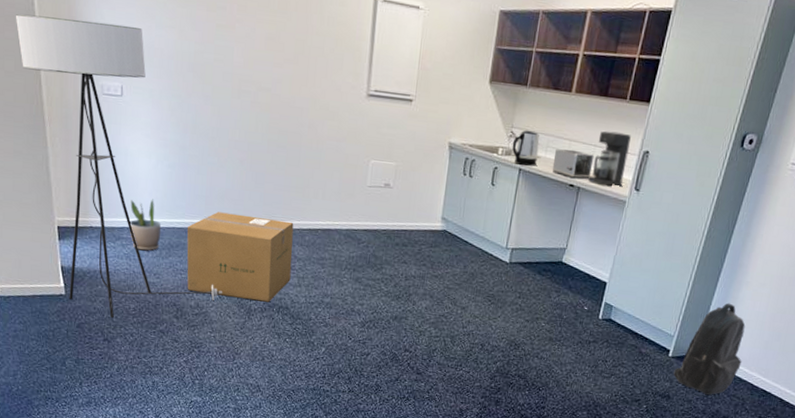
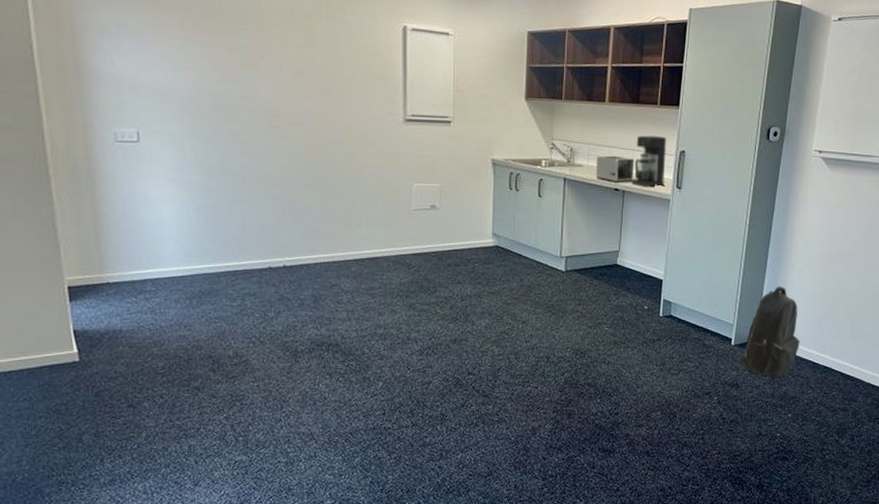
floor lamp: present [15,14,222,318] -> none [11,66,264,381]
potted plant: present [129,199,162,251] -> none [153,246,190,302]
box: present [186,211,294,302] -> none [219,252,339,341]
kettle: present [512,130,540,166] -> none [554,141,581,175]

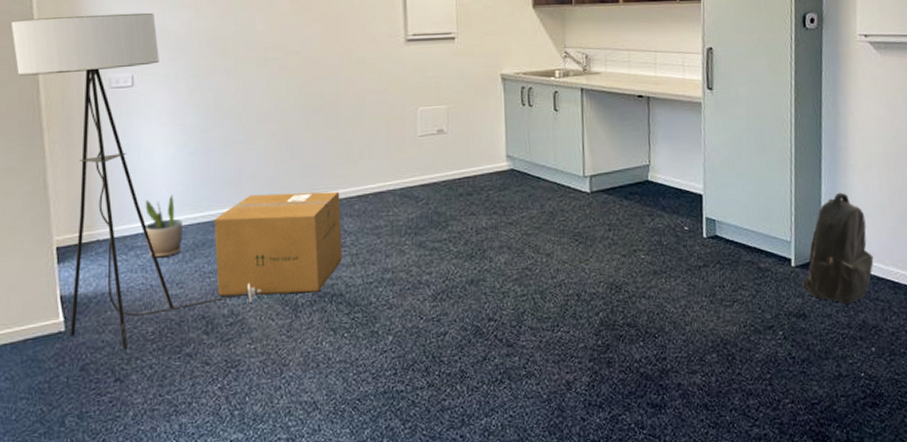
floor lamp: none [11,66,264,381] -> present [11,12,261,350]
potted plant: none [153,246,190,302] -> present [145,194,184,258]
box: none [219,252,339,341] -> present [214,191,342,297]
toaster: present [596,155,634,183] -> none [614,59,658,89]
coffee maker: present [632,135,666,187] -> none [656,33,694,91]

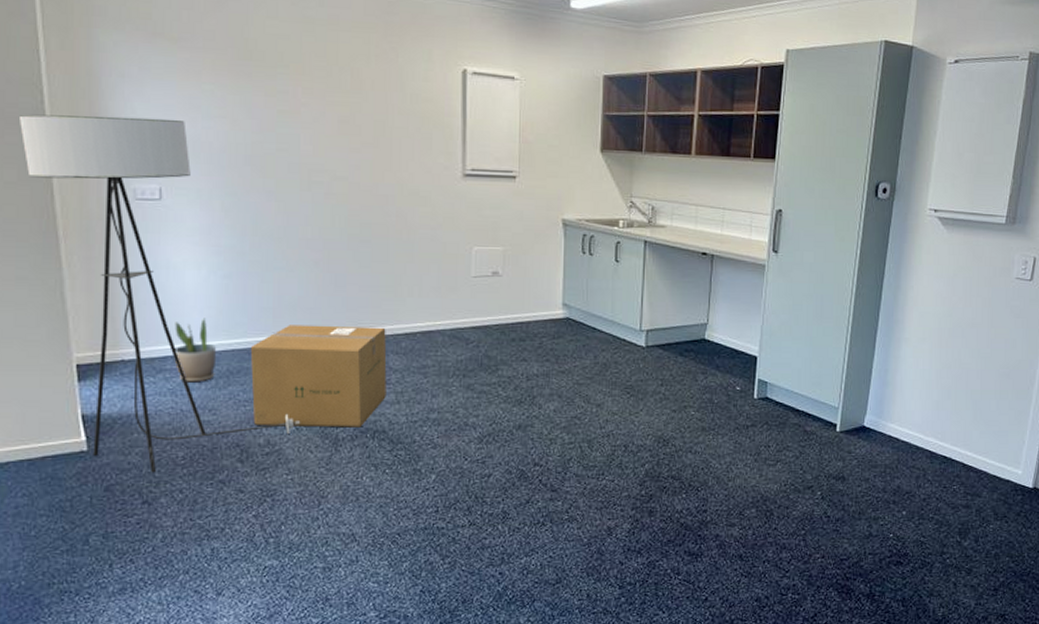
backpack: present [802,192,874,304] -> none [845,363,915,469]

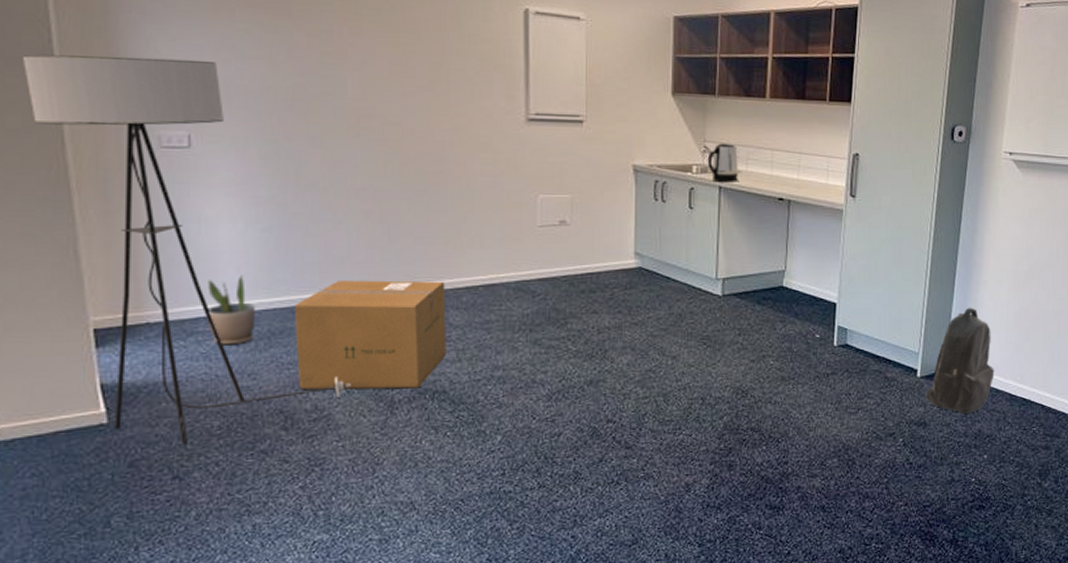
kettle: none [633,198,663,237] -> present [707,143,738,182]
backpack: none [845,363,915,469] -> present [926,307,995,414]

